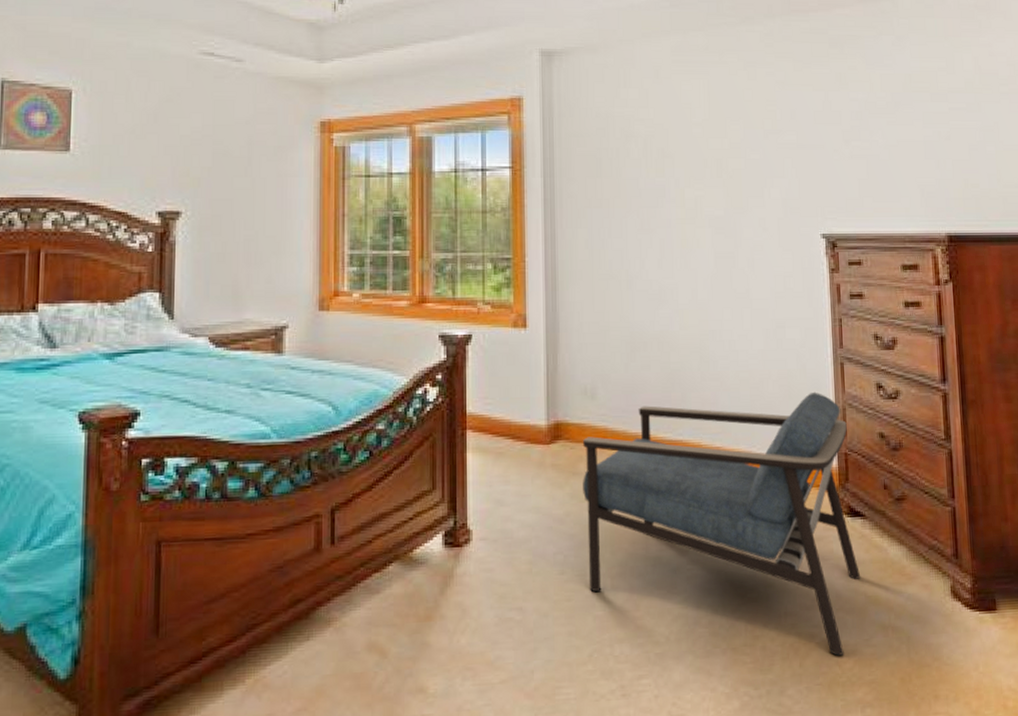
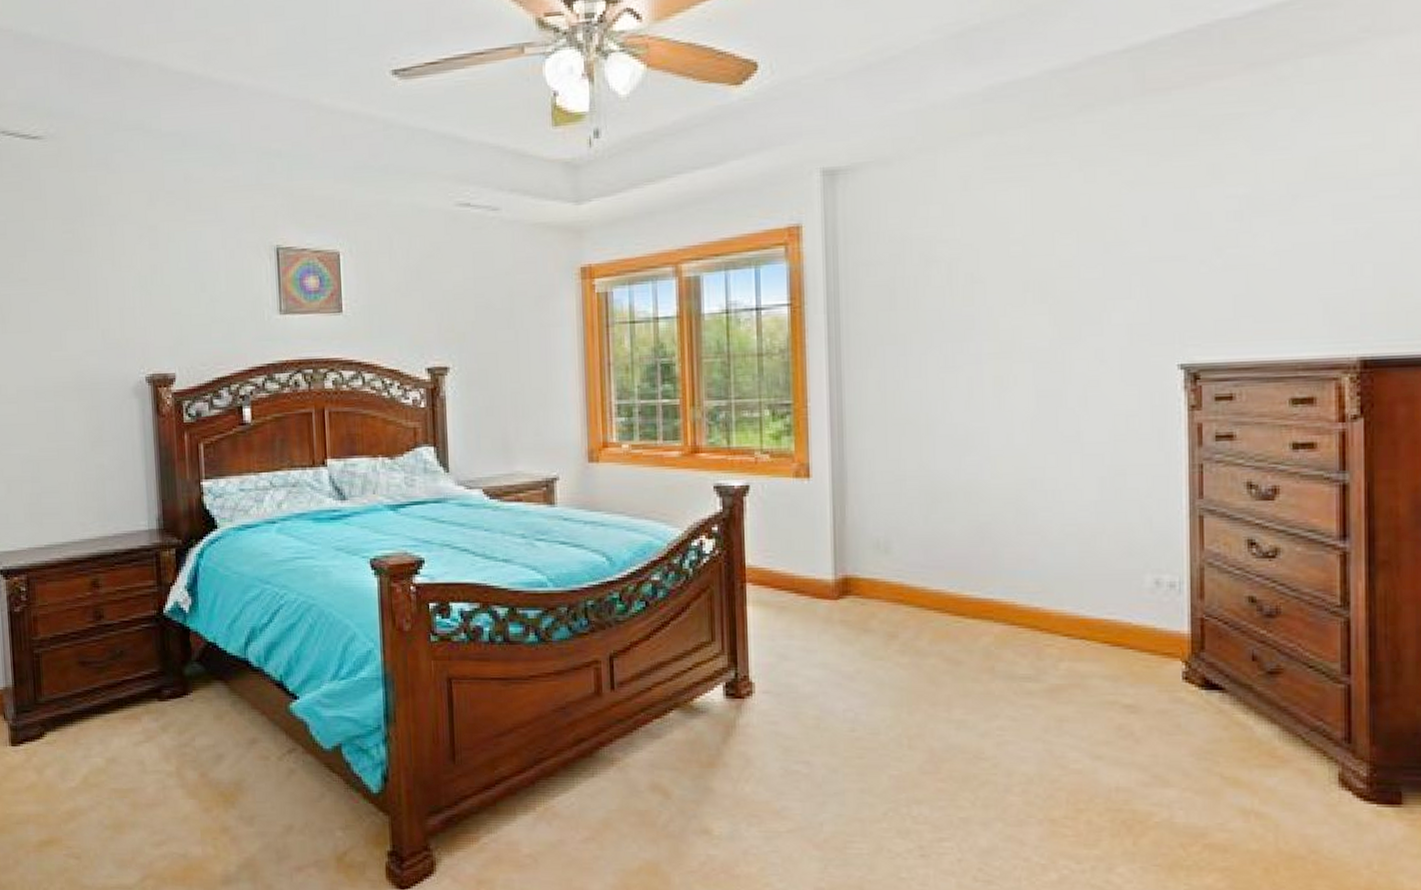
armchair: present [582,391,861,656] -> none [874,548,1217,838]

